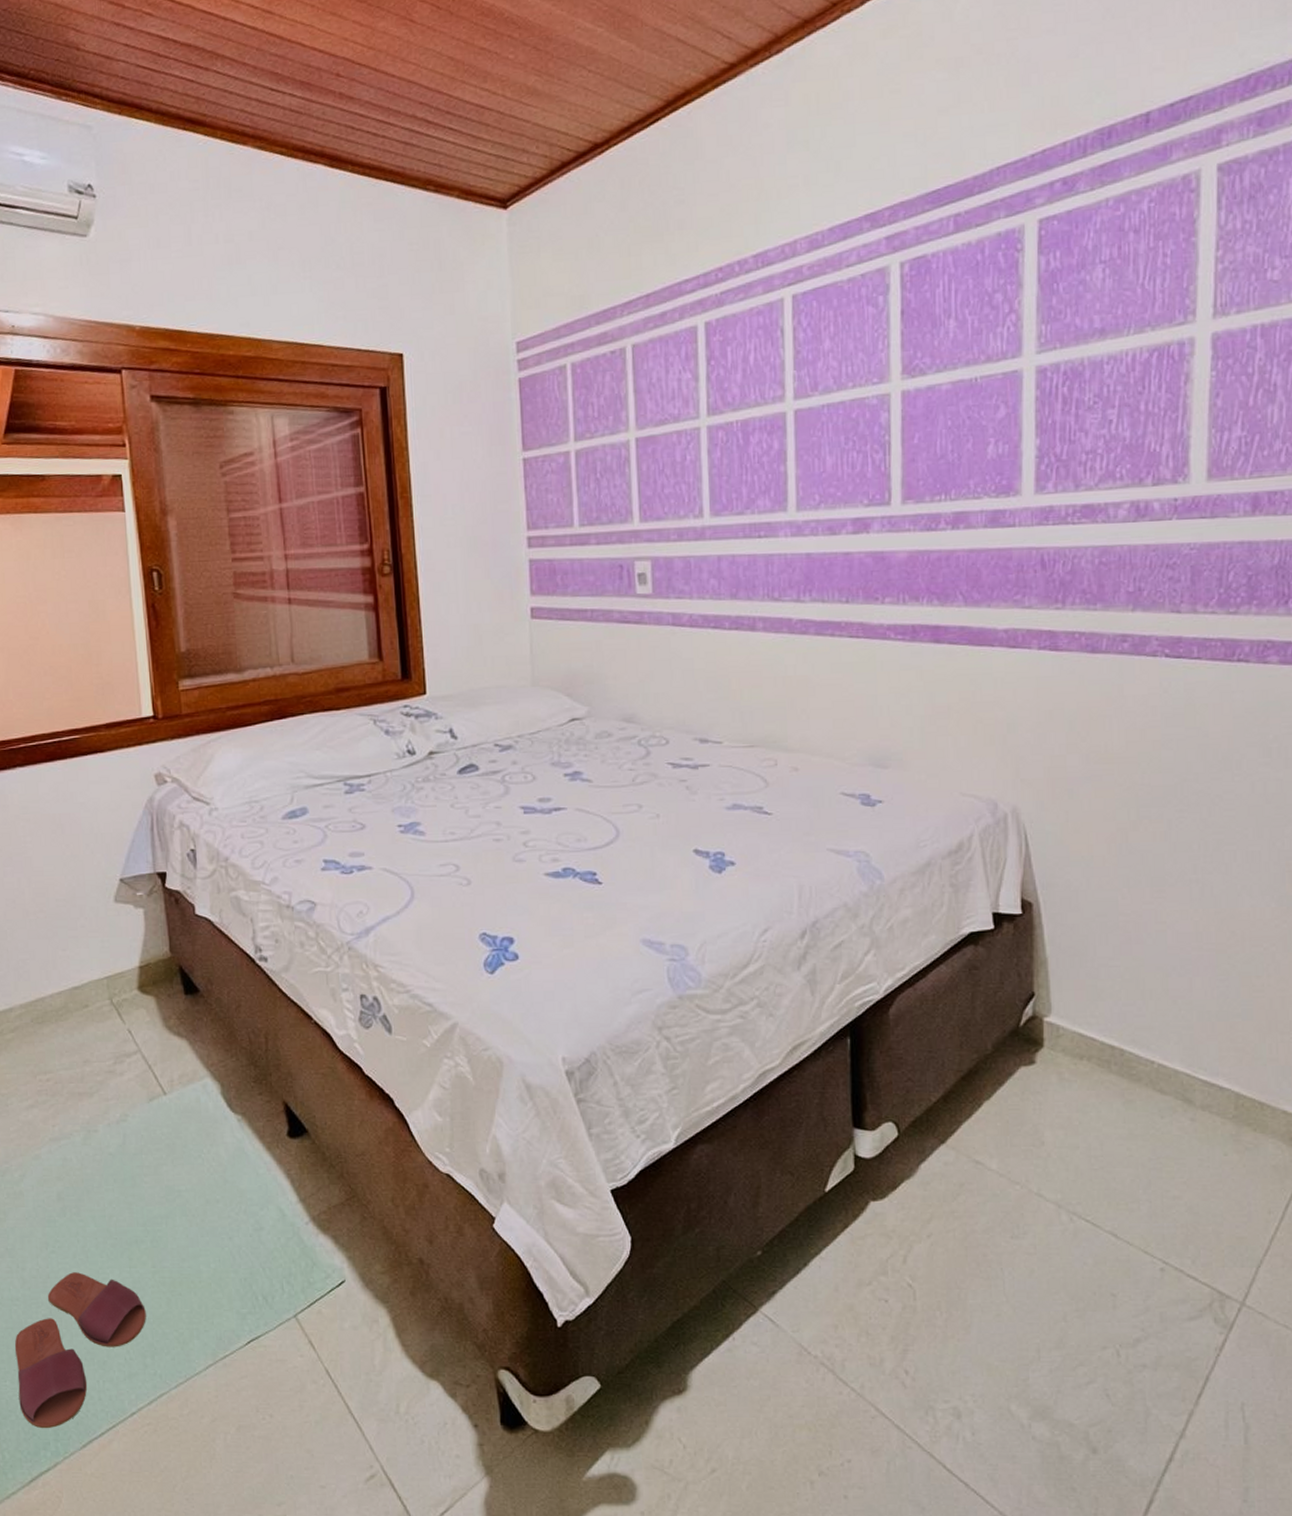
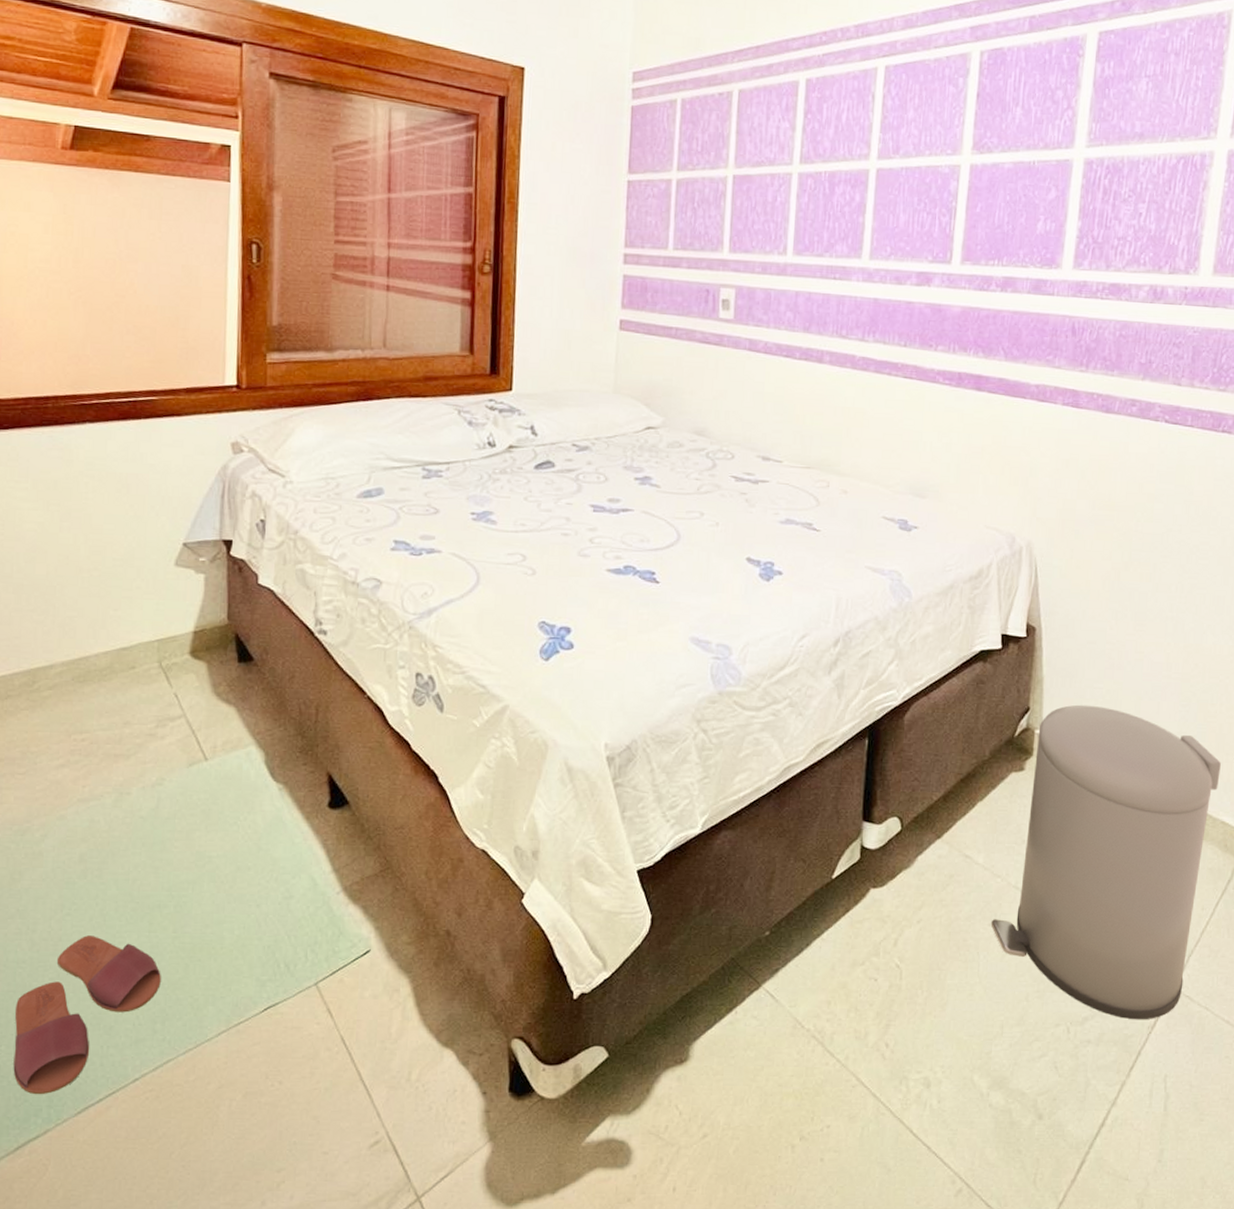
pedal bin: none [1013,986,1276,1341] -> present [990,704,1221,1020]

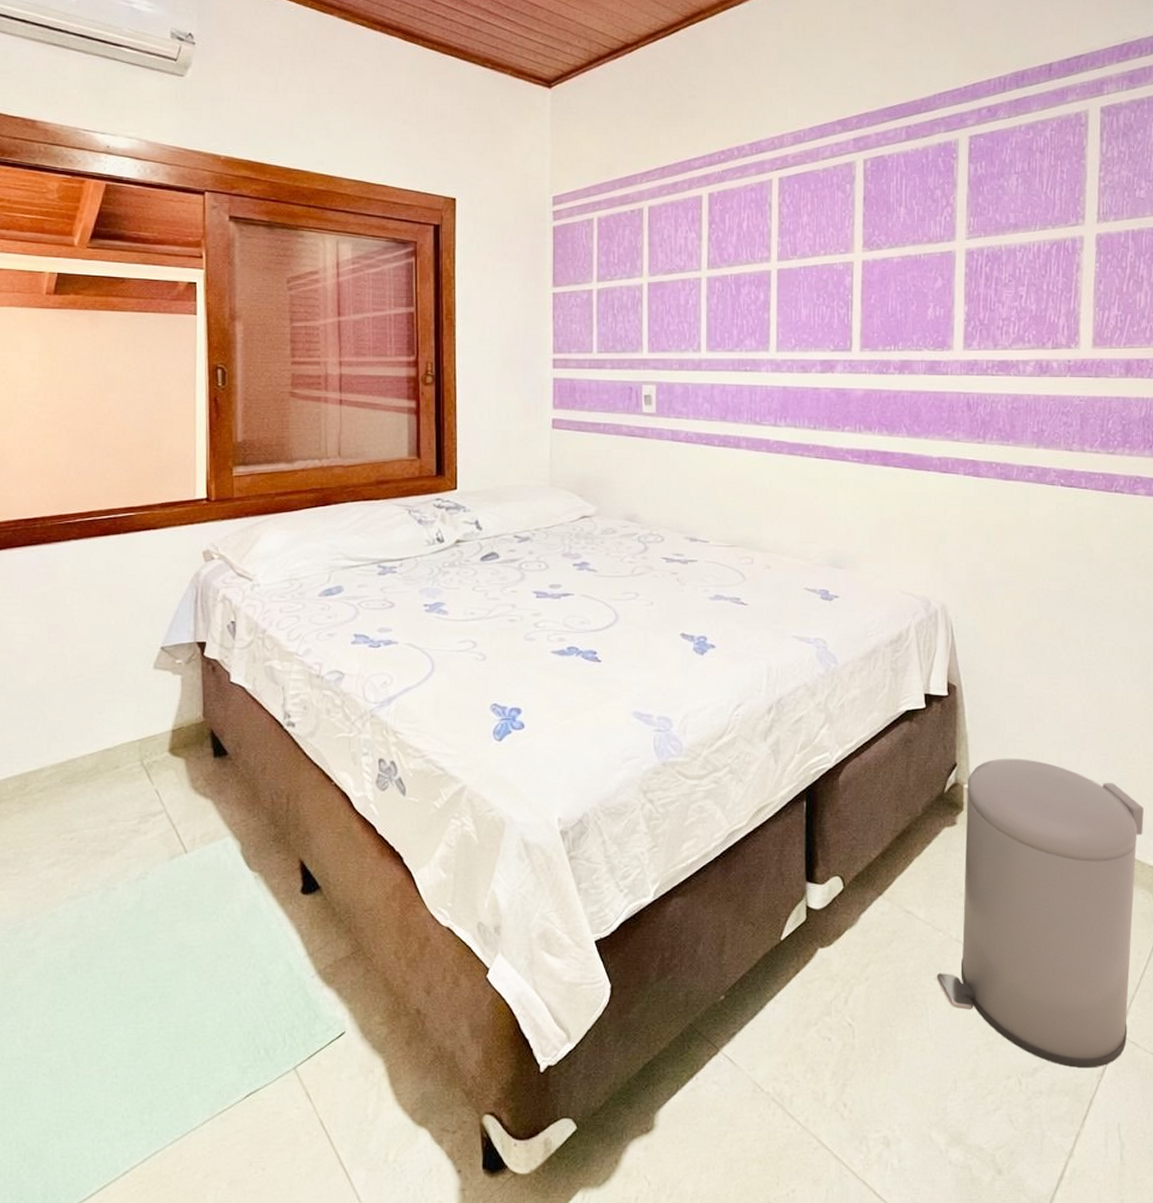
slippers: present [13,935,161,1095] -> none [9,1030,148,1192]

